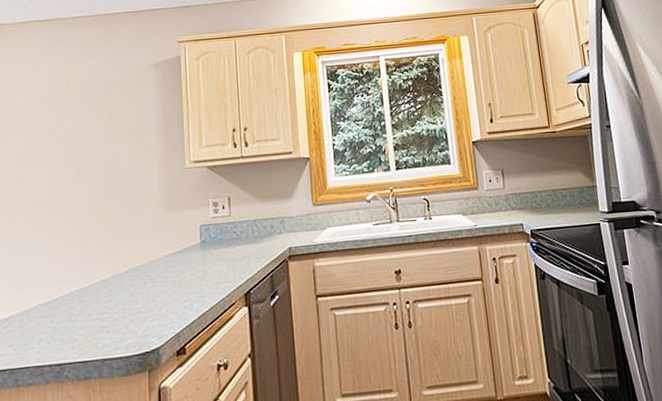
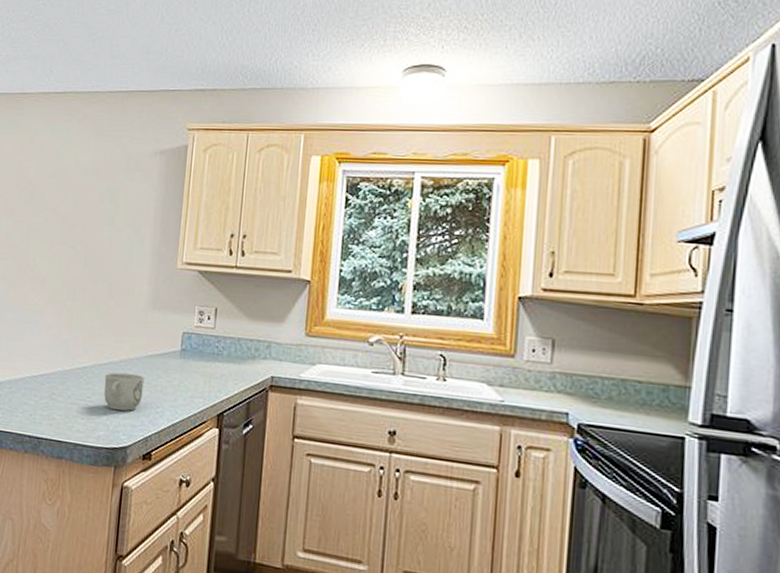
mug: none [126,275,169,315] -> present [104,372,144,411]

